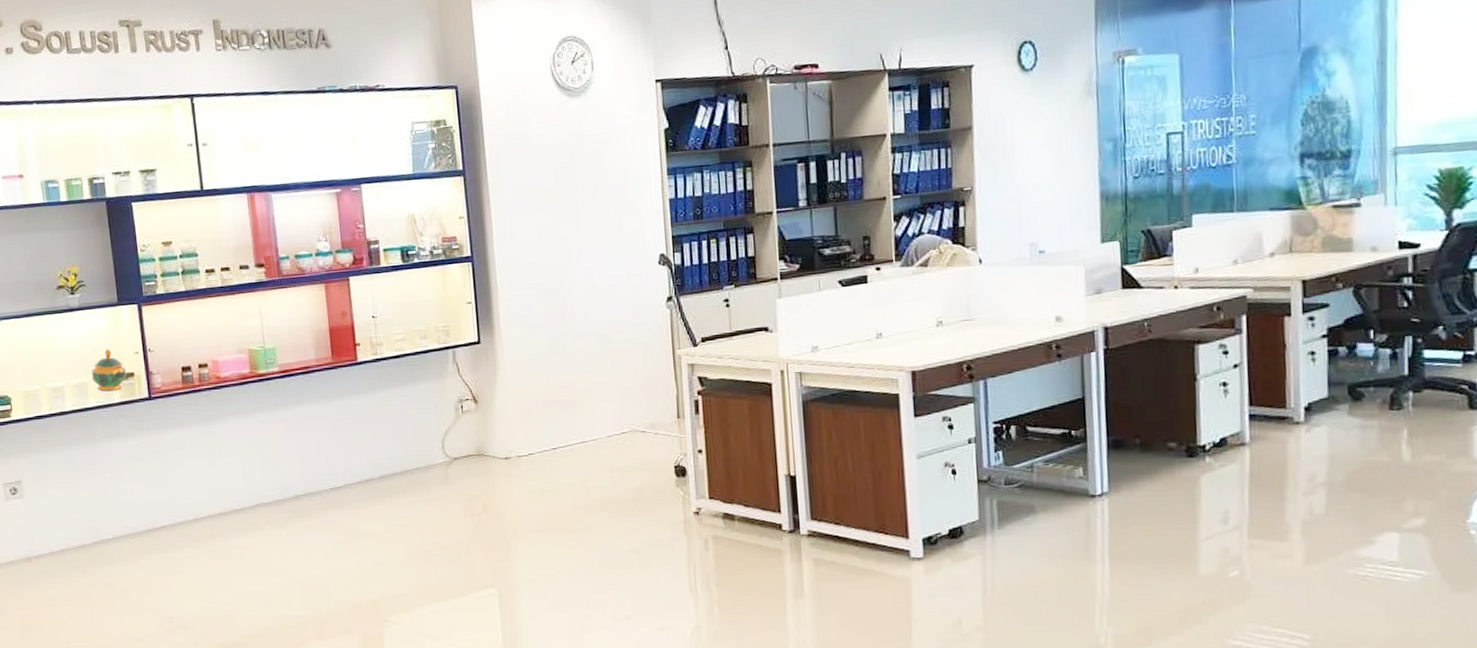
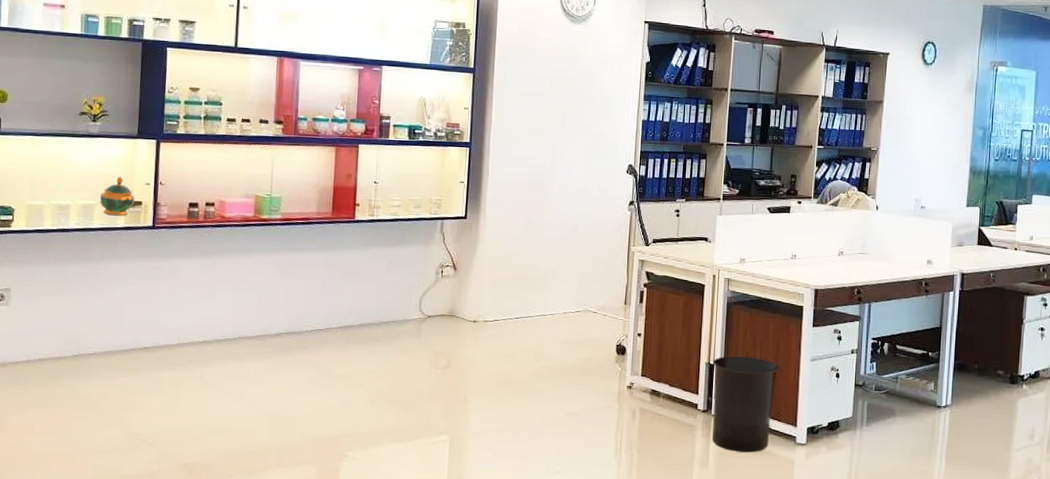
waste bin: none [794,462,878,575] -> present [712,356,779,452]

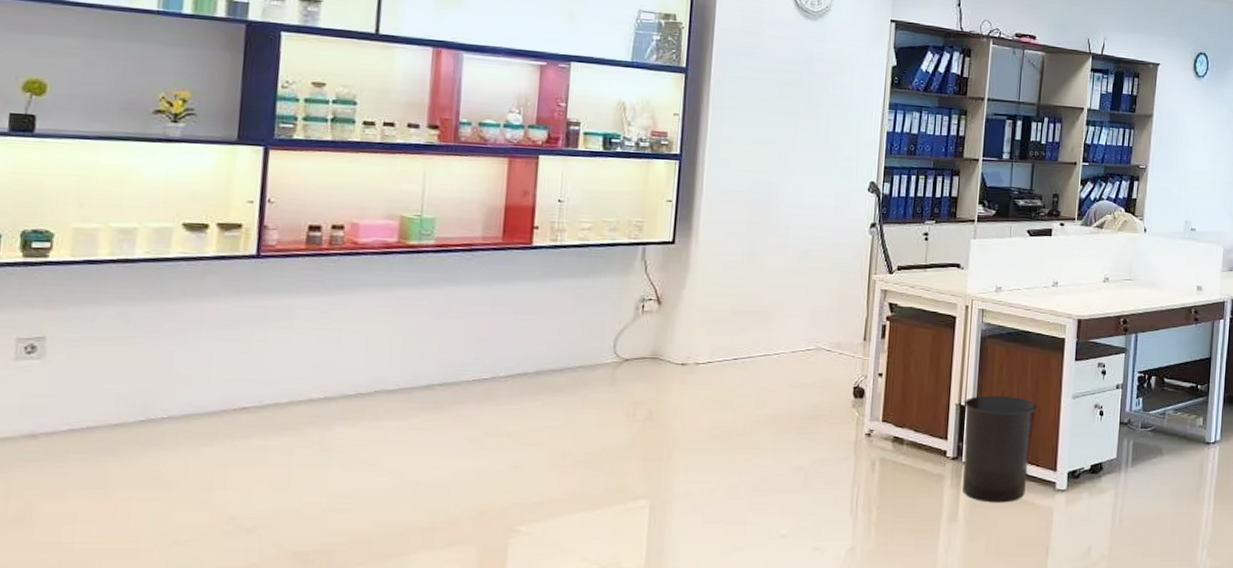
decorative jar: present [99,176,135,216] -> none [180,191,233,242]

